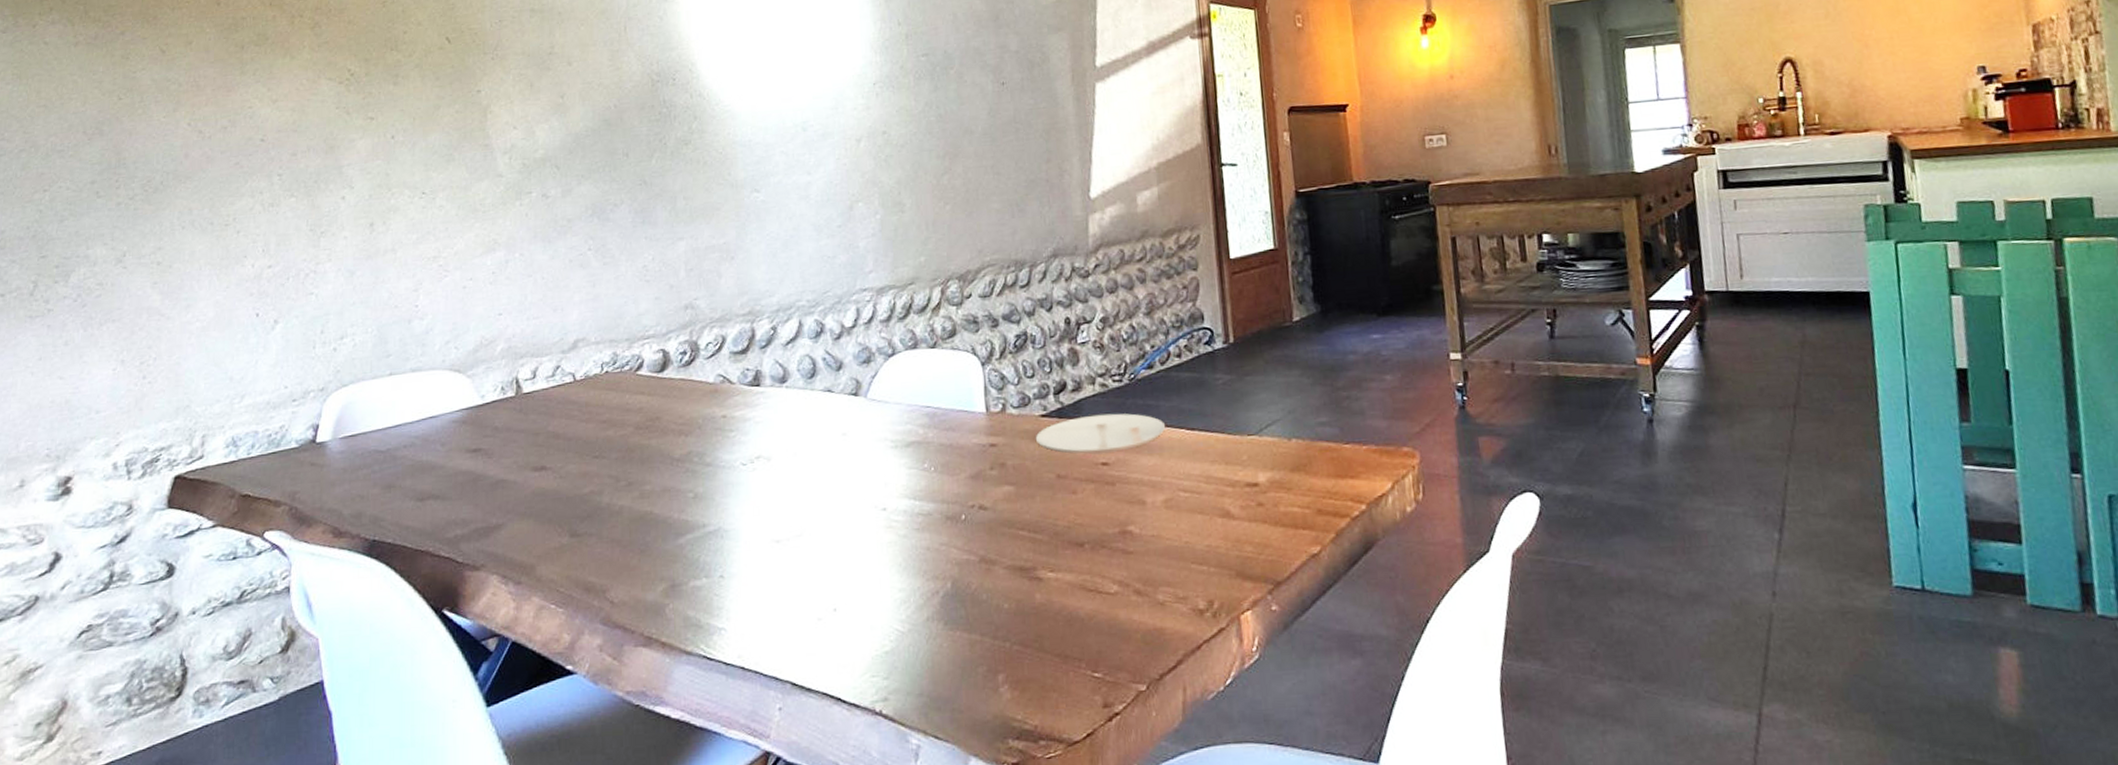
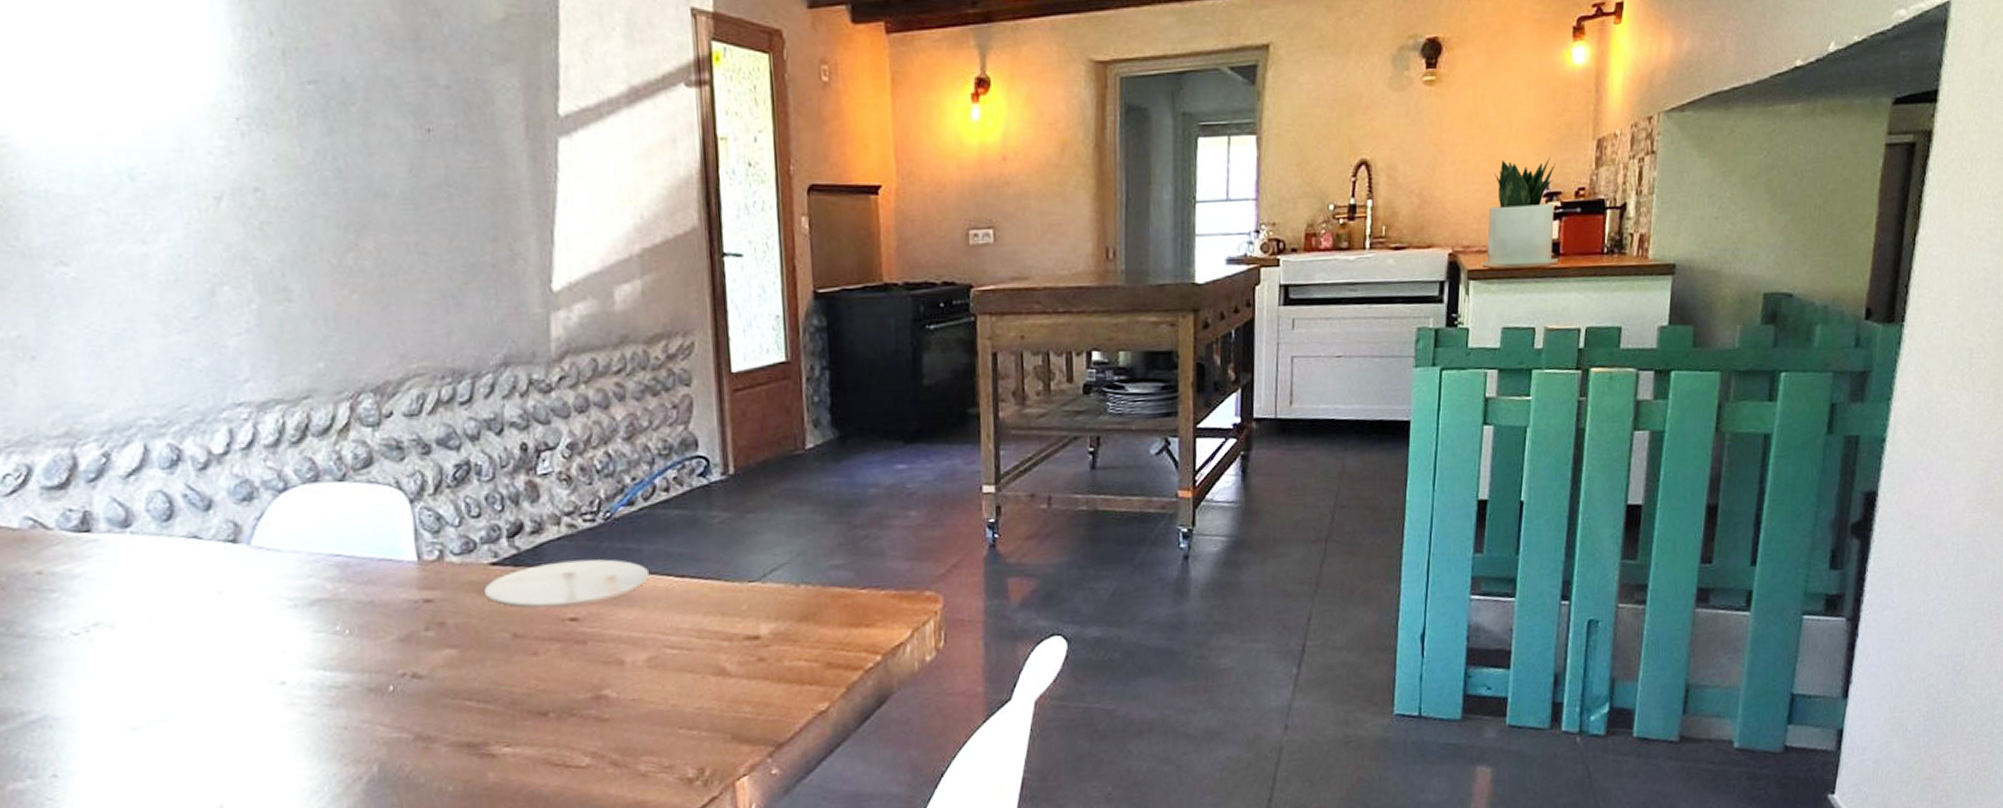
planter: none [1923,44,2009,149] -> present [1481,157,1559,270]

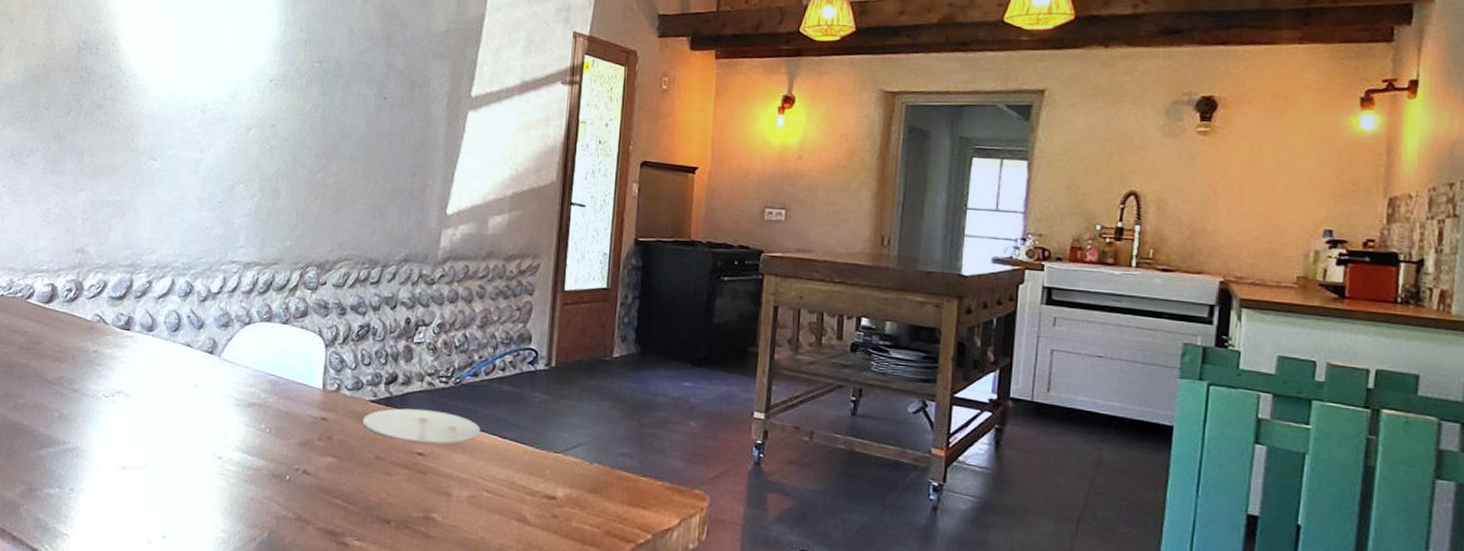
planter: present [1481,157,1559,270] -> none [1255,207,1344,307]

